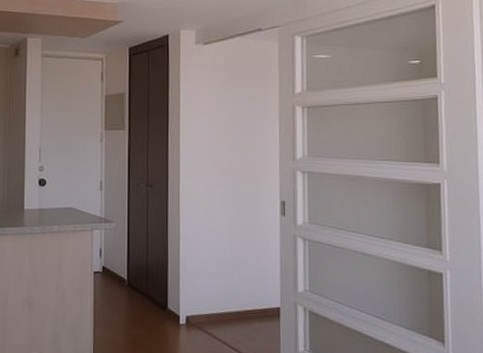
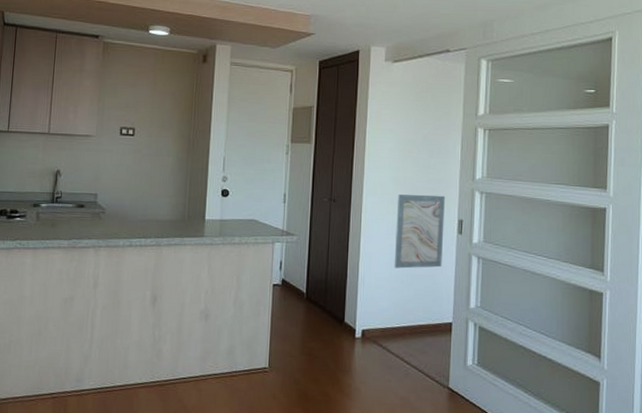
wall art: none [215,176,266,253] -> present [394,194,445,269]

